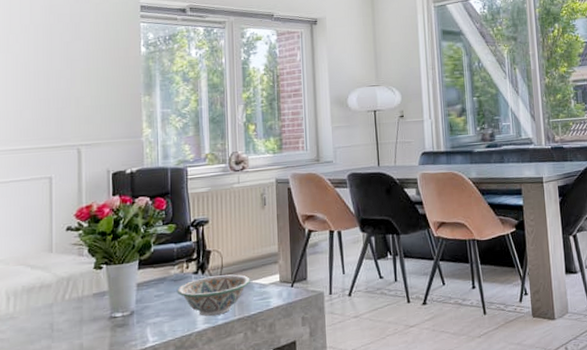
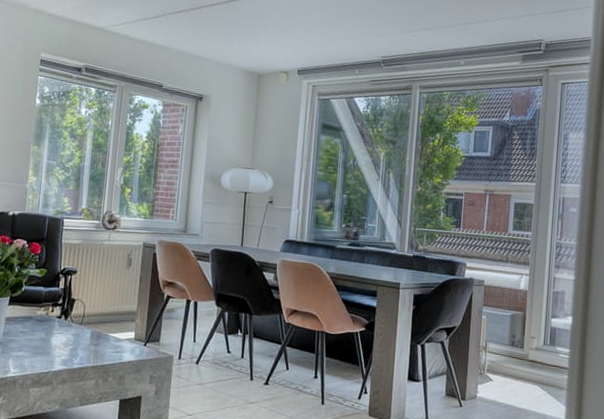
decorative bowl: present [177,274,250,316] -> none [40,323,108,360]

